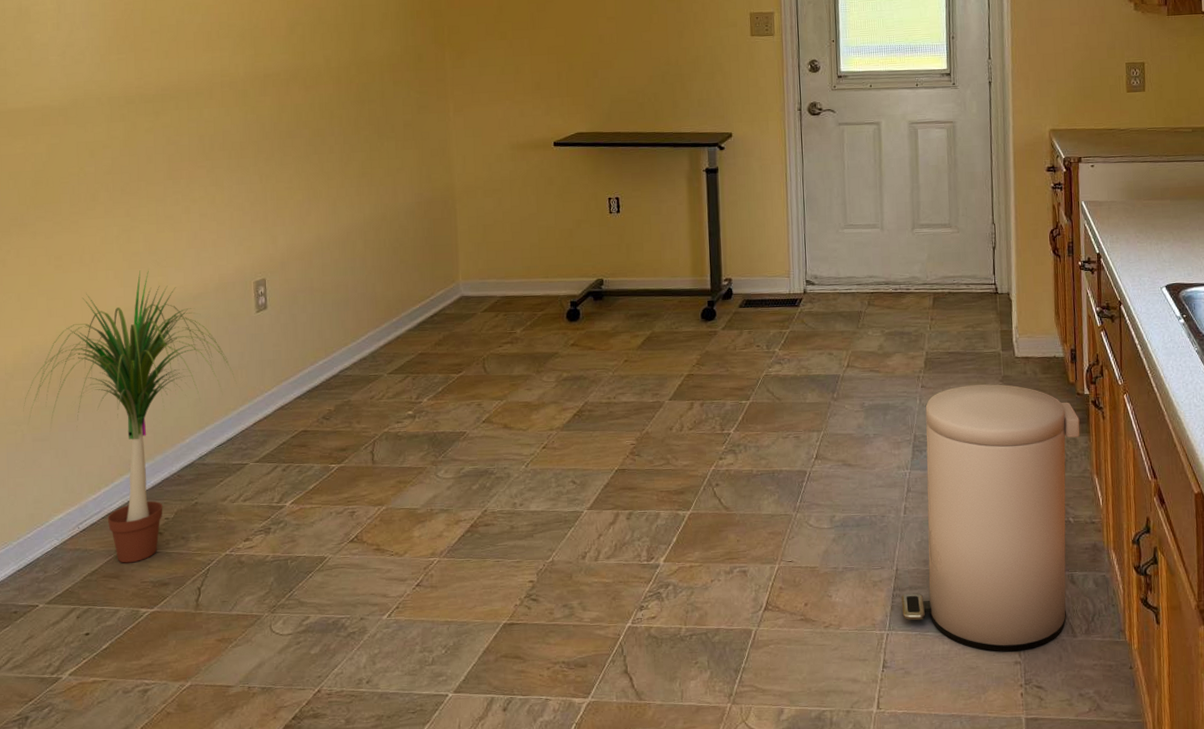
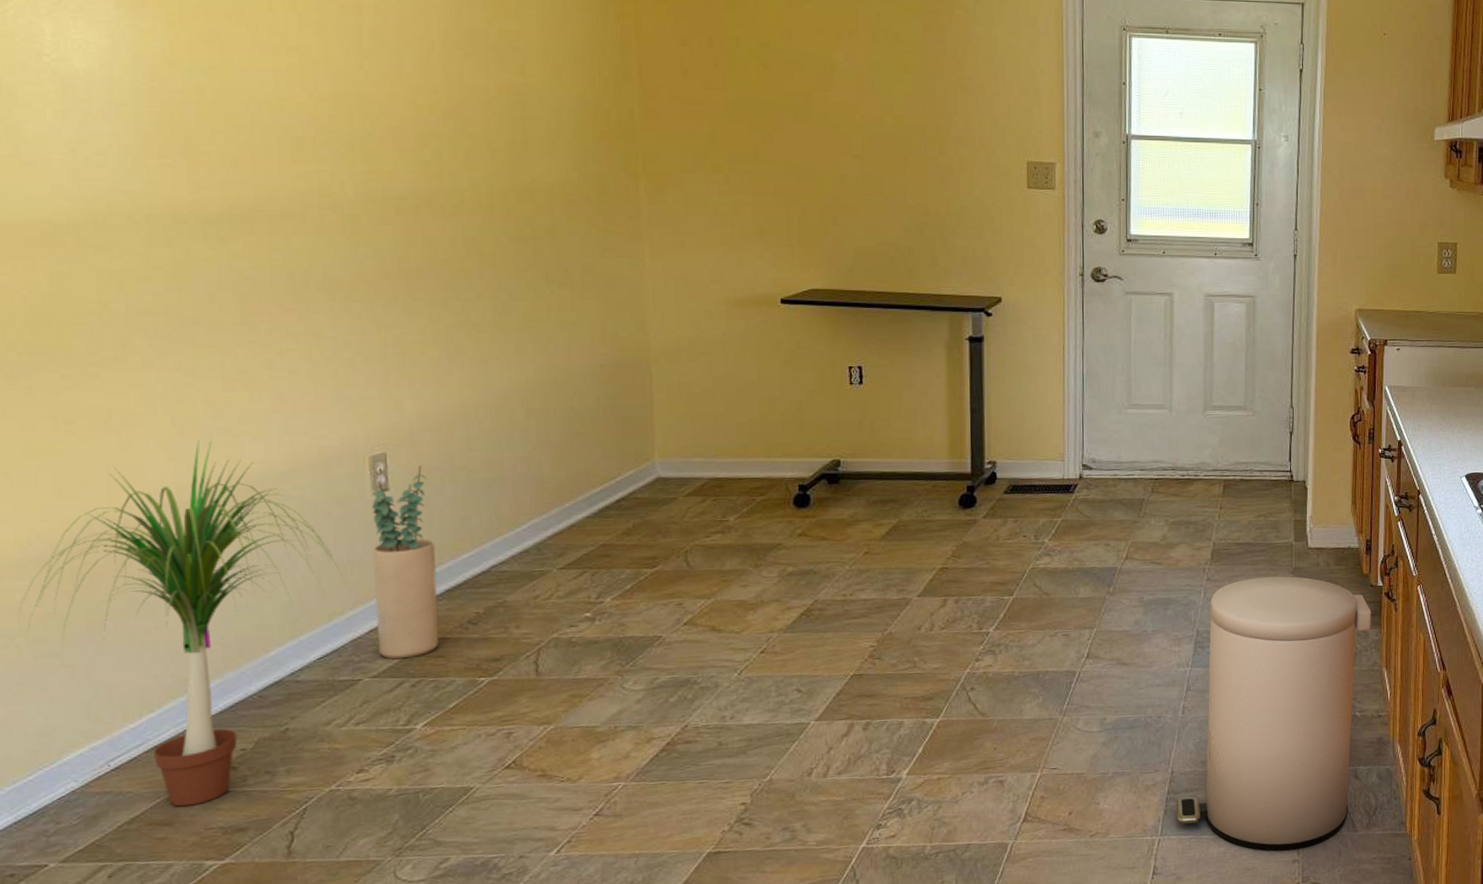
vase: none [255,289,303,448] -> present [372,466,440,660]

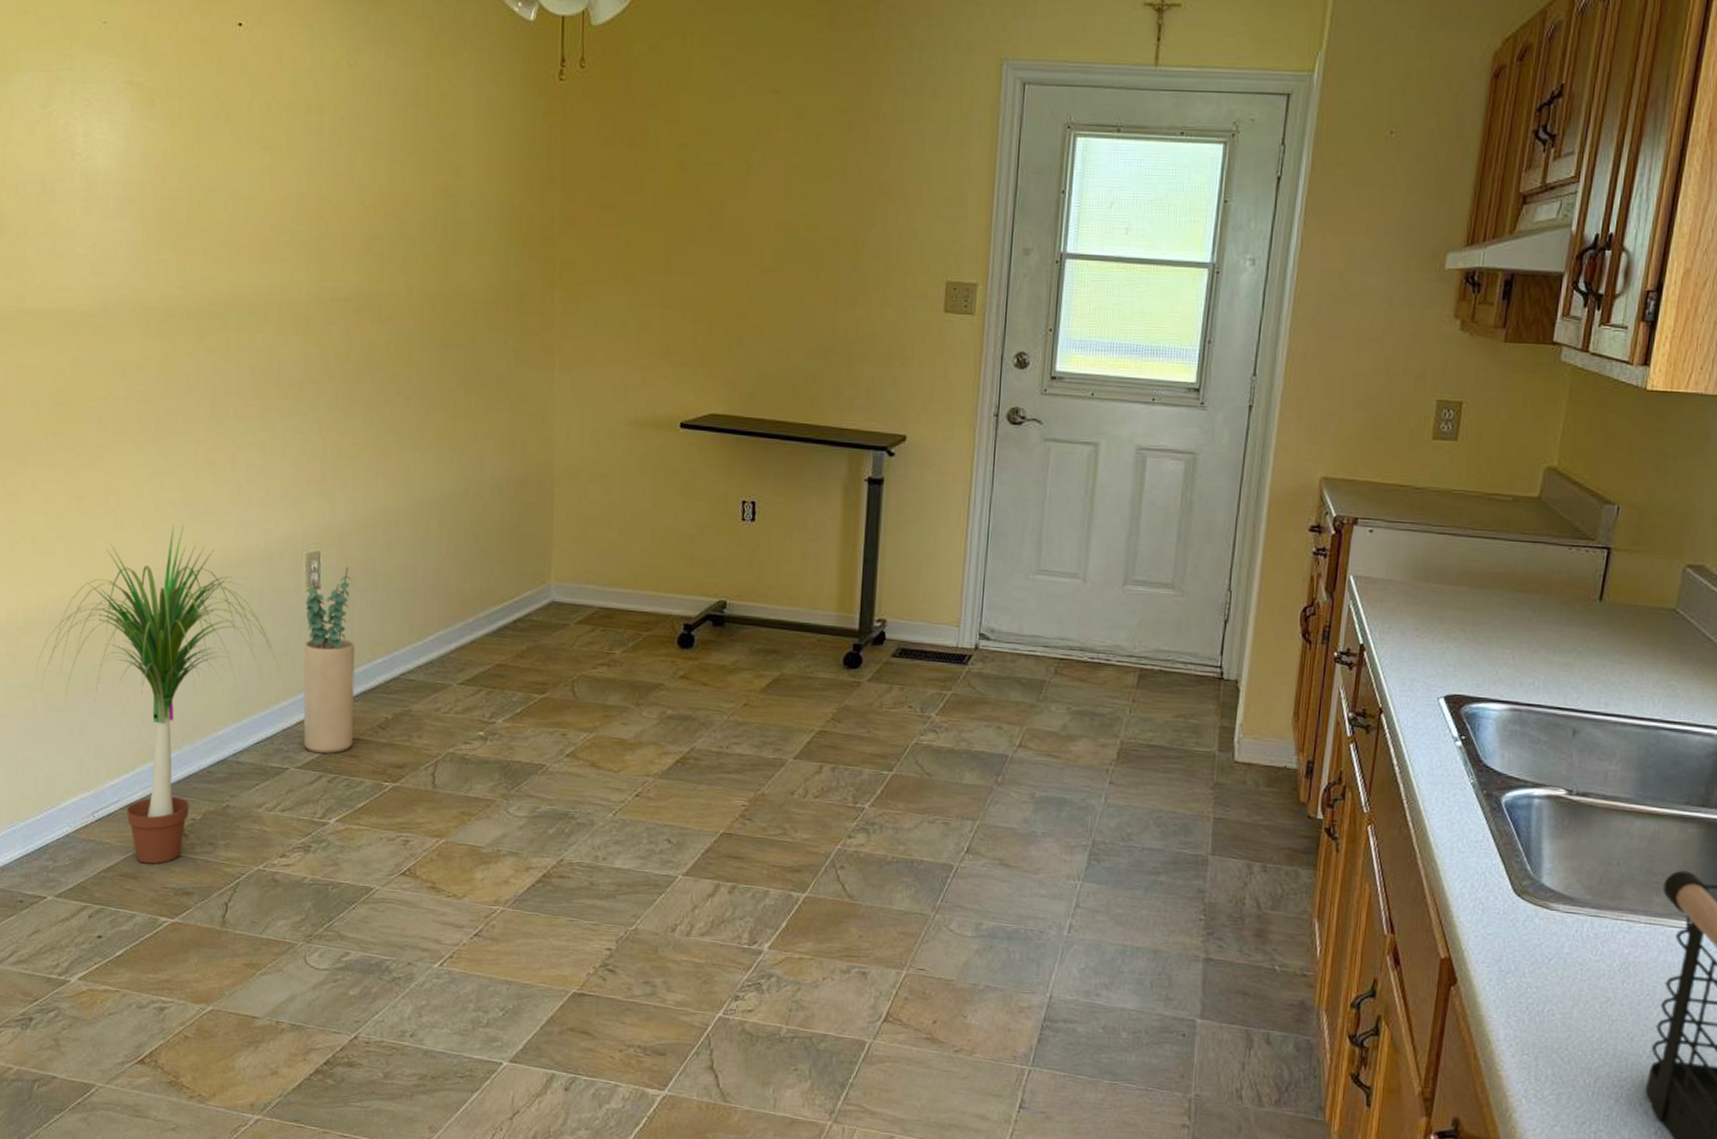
pedal bin: present [1176,576,1372,851] -> none [1051,788,1306,1114]

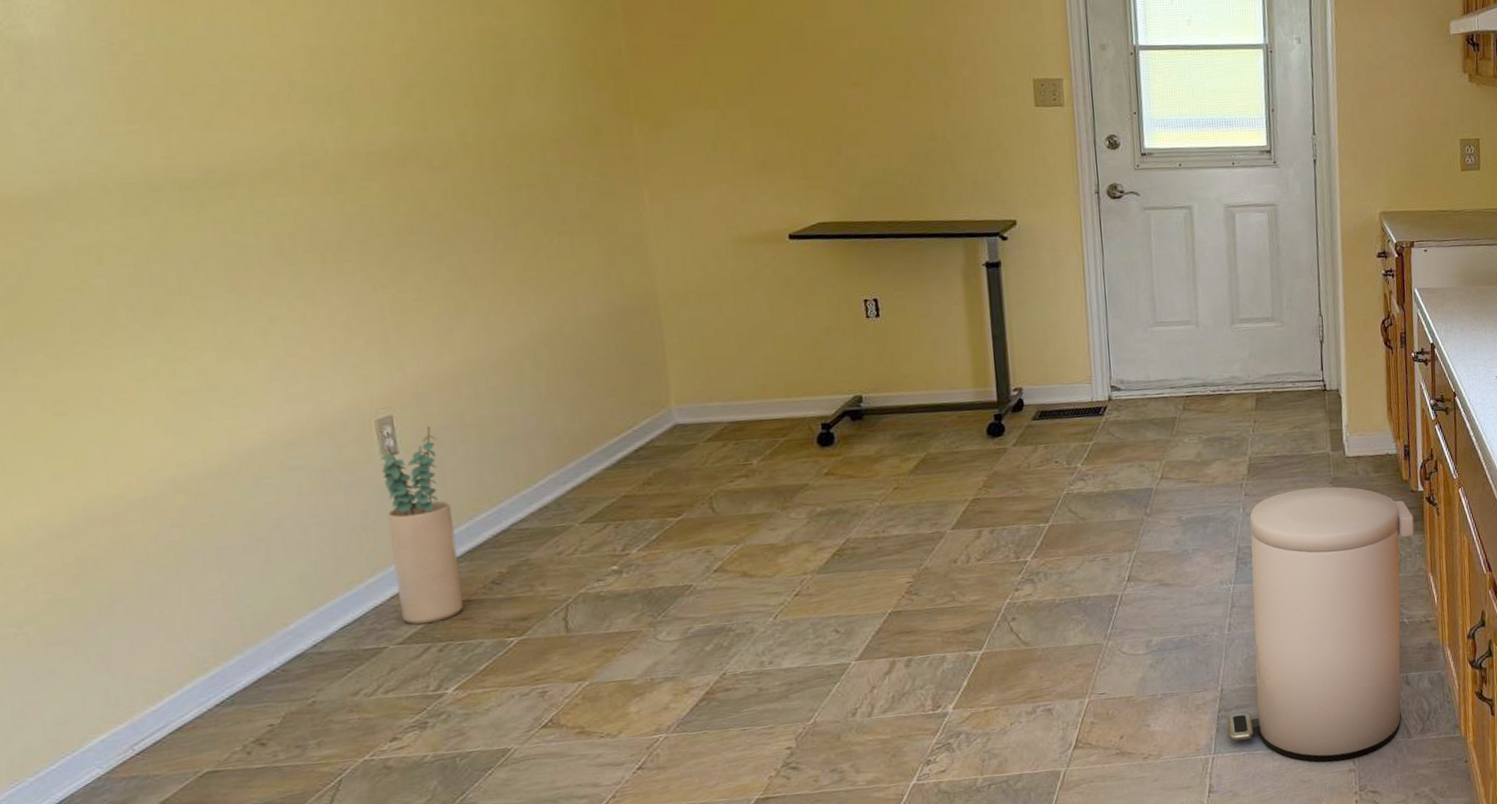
potted plant: present [35,524,279,864] -> none [23,413,359,787]
pedal bin: none [1051,788,1306,1114] -> present [1227,486,1415,763]

